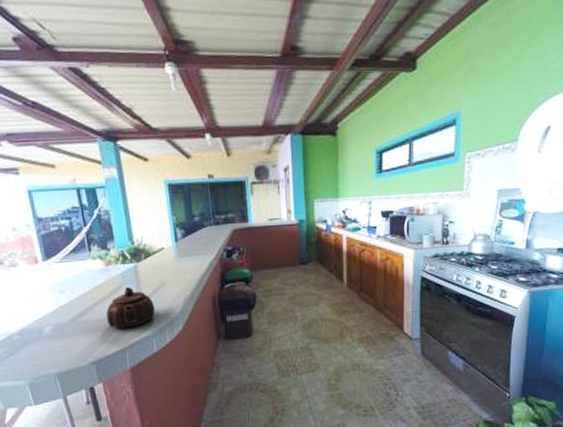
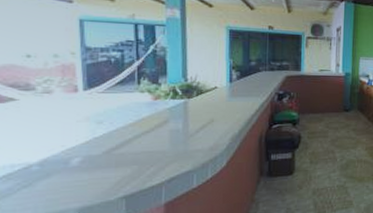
teapot: present [105,287,155,329] -> none [146,122,200,164]

